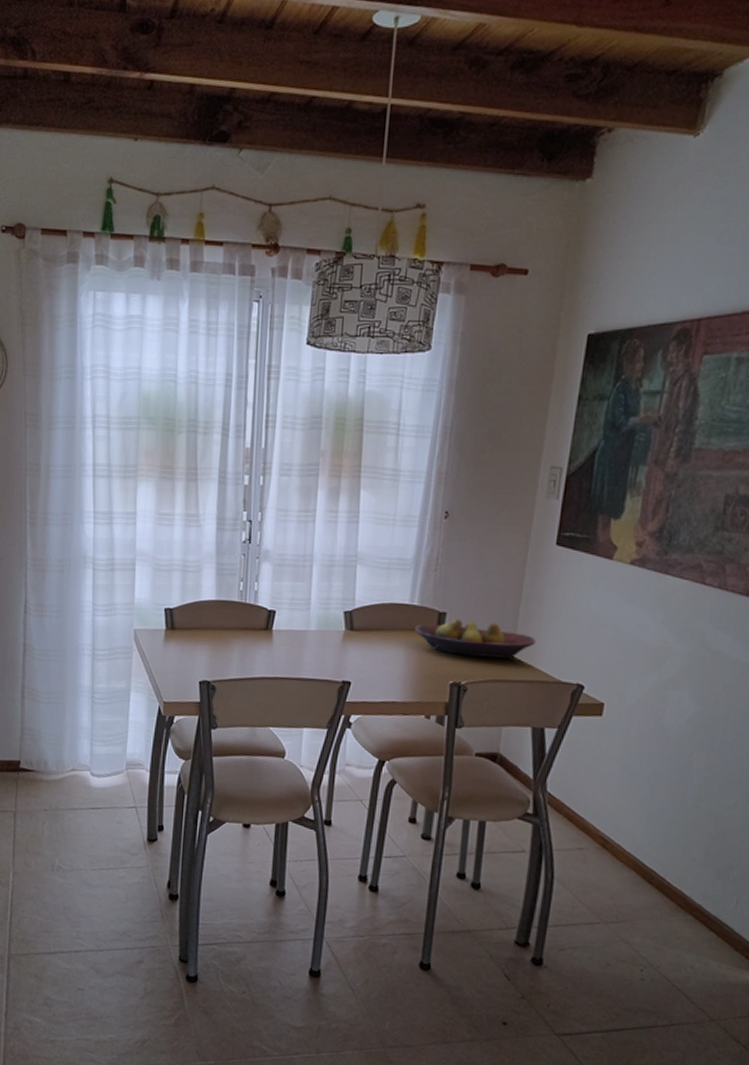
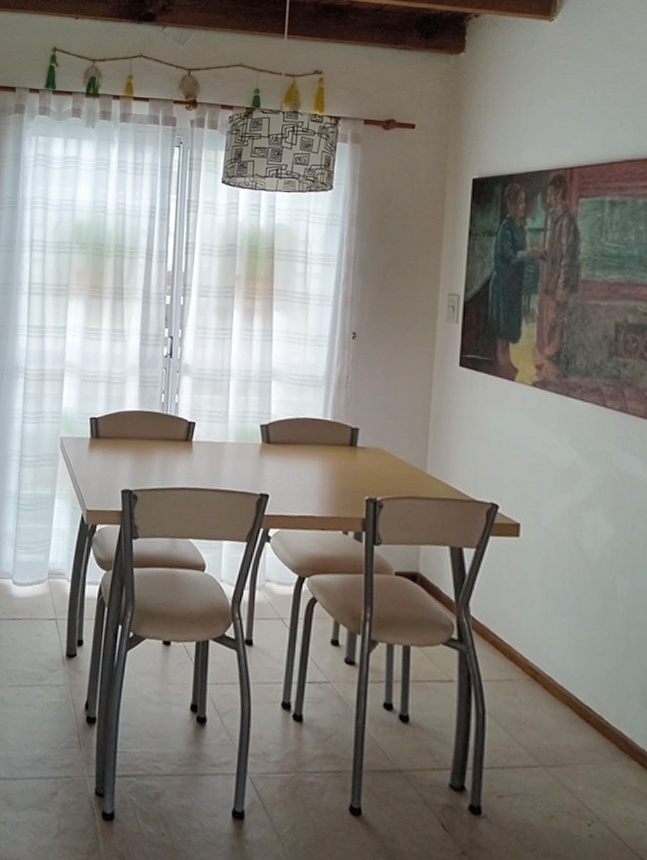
fruit bowl: present [415,619,536,659] -> none [329,435,447,476]

